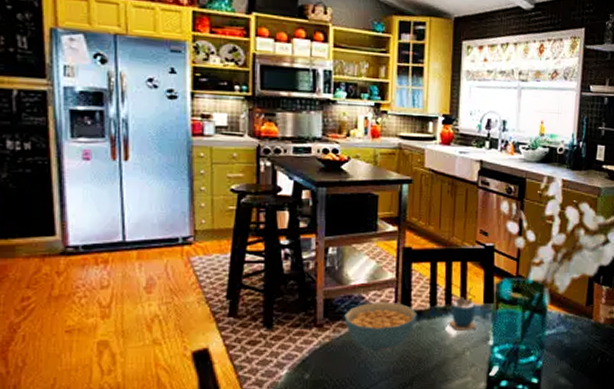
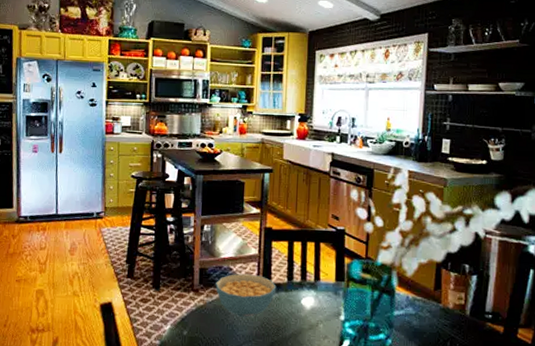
cup: present [449,287,477,331] -> none [304,266,329,305]

